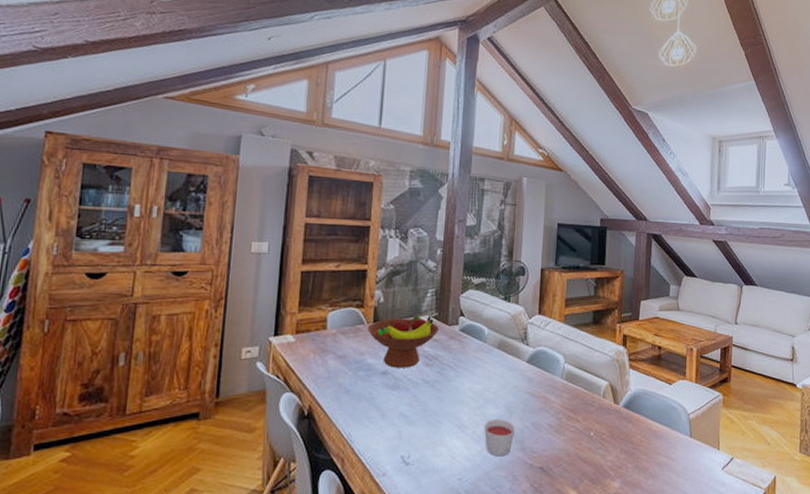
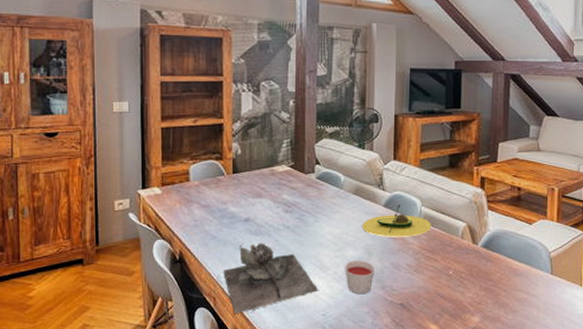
flower: none [355,398,456,477] -> present [223,243,319,313]
fruit bowl: present [367,315,439,368] -> none [227,165,296,215]
avocado: none [504,360,574,395] -> present [362,204,431,237]

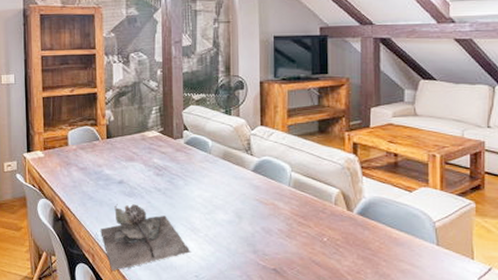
candle: present [345,260,376,293] -> none [216,223,247,257]
avocado: present [362,204,431,237] -> none [232,169,302,202]

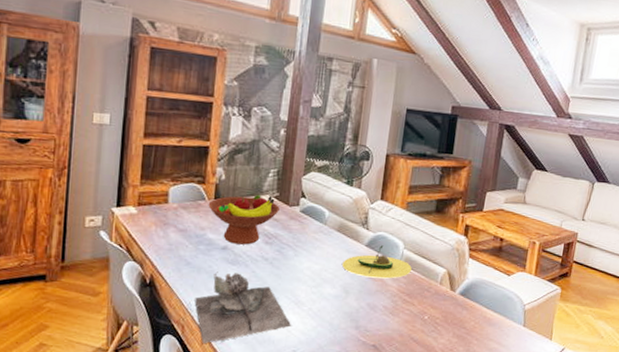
fruit bowl: none [102,130,165,178] -> present [208,194,280,245]
avocado: none [232,169,302,202] -> present [342,245,412,279]

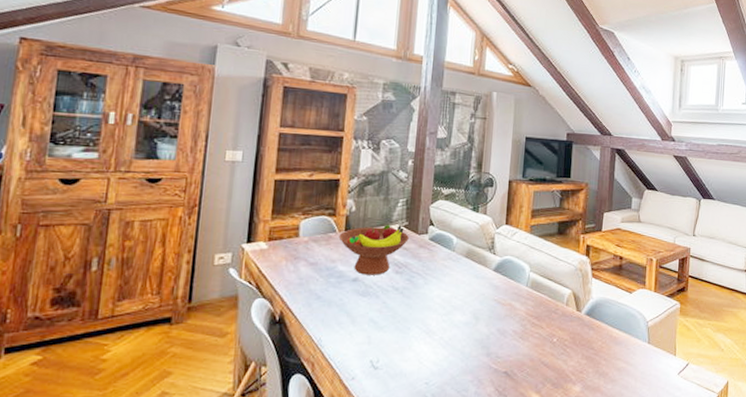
flower: present [195,273,292,343] -> none [325,305,424,381]
avocado: present [342,245,412,279] -> none [471,269,538,303]

